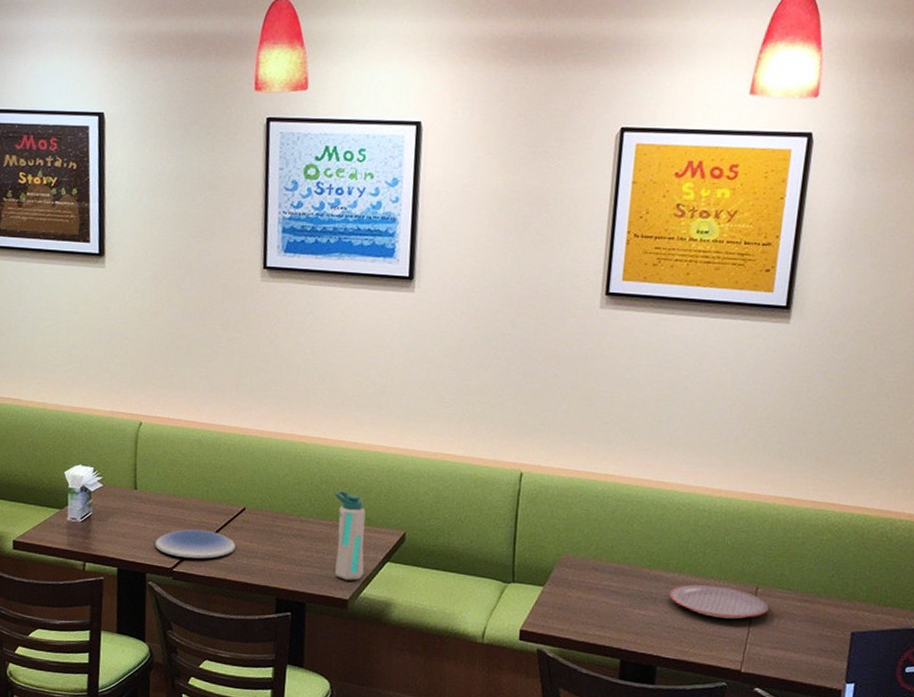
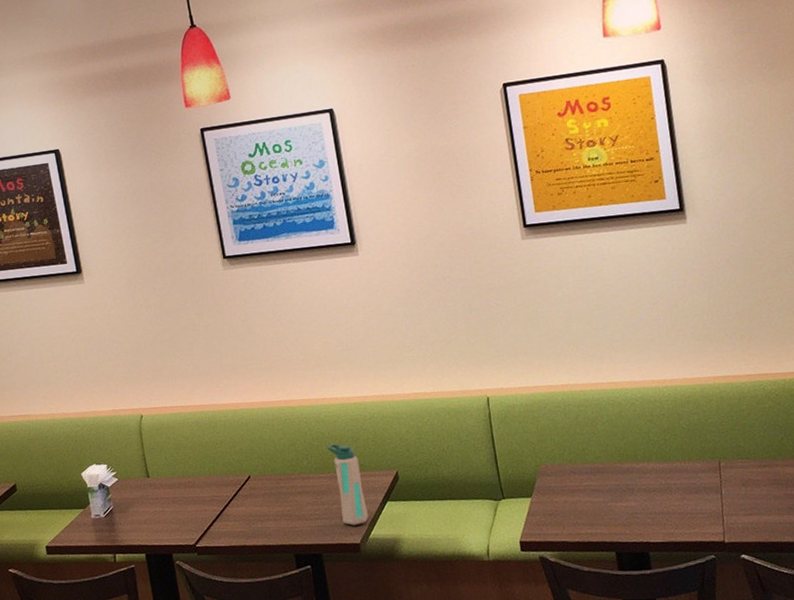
plate: present [154,529,235,559] -> none [174,503,249,533]
plate: present [669,584,769,619] -> none [643,466,735,497]

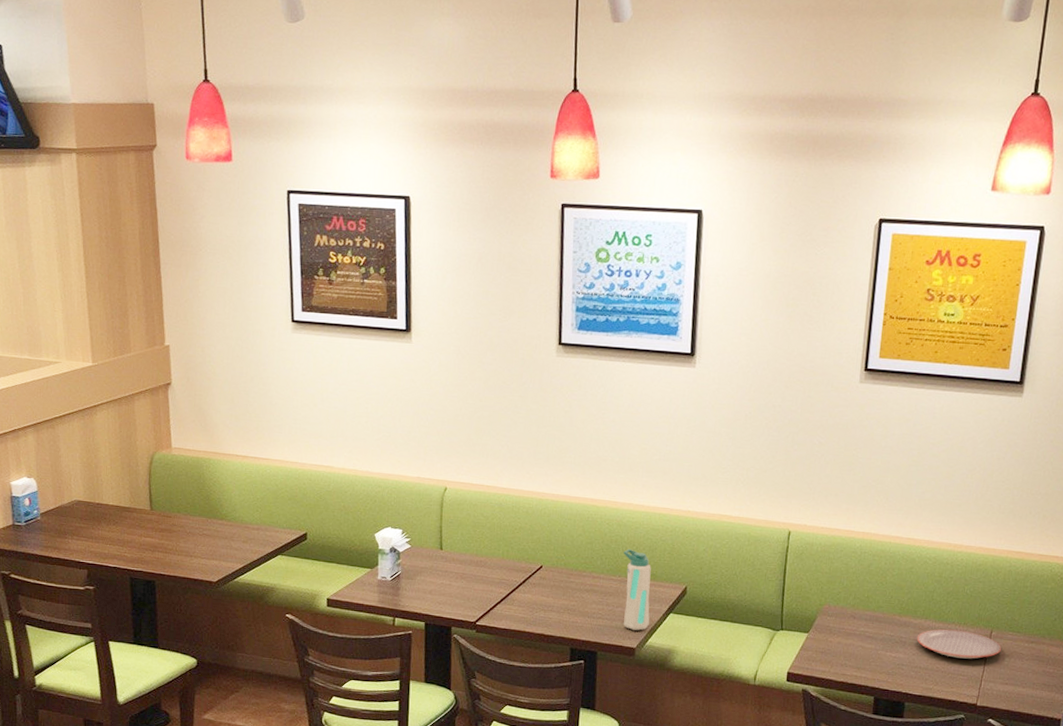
plate: none [643,466,735,497] -> present [916,629,1001,659]

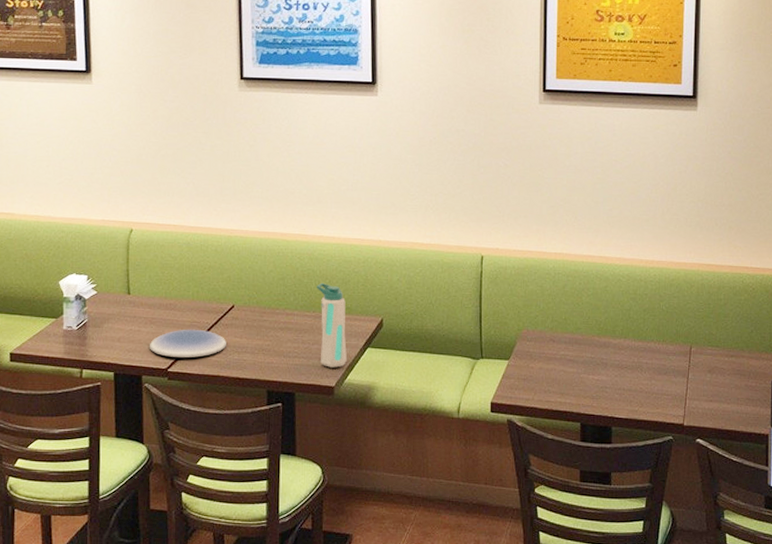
plate: none [459,585,533,613] -> present [149,329,226,357]
plate: present [916,629,1001,659] -> none [617,347,702,377]

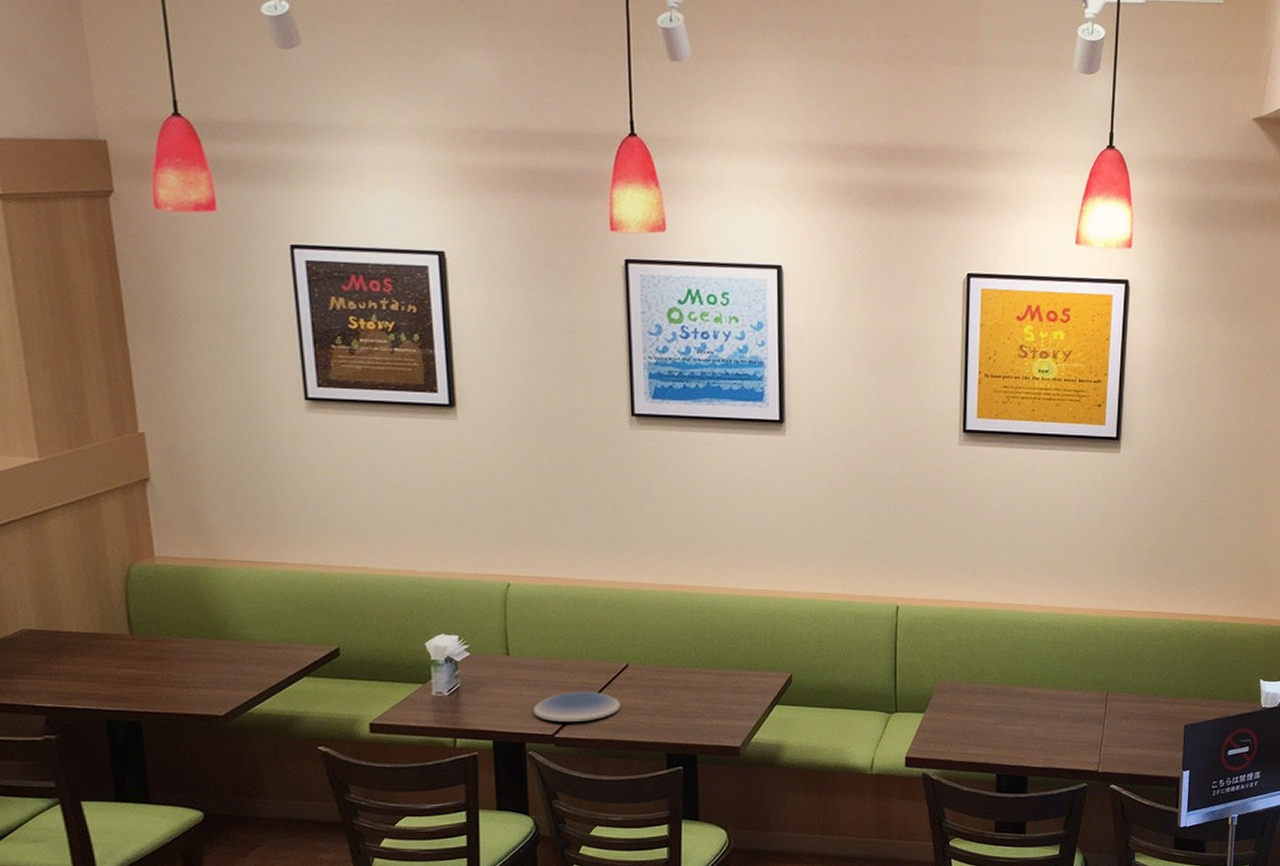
water bottle: present [317,282,347,368] -> none [720,637,753,727]

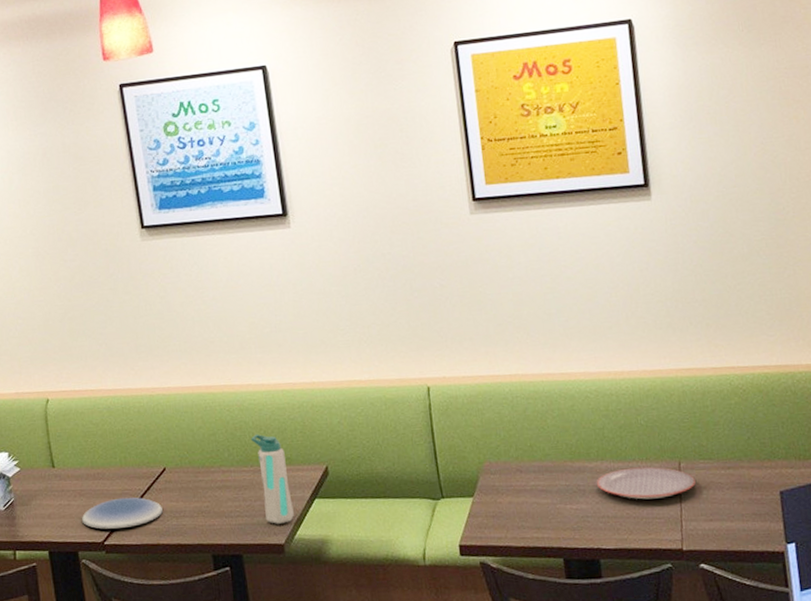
water bottle: none [720,637,753,727] -> present [251,434,294,524]
plate: none [1034,696,1118,725] -> present [596,467,696,500]

